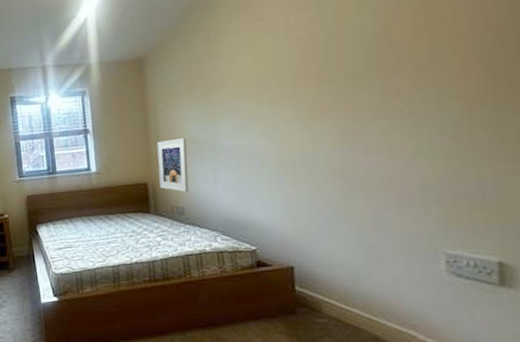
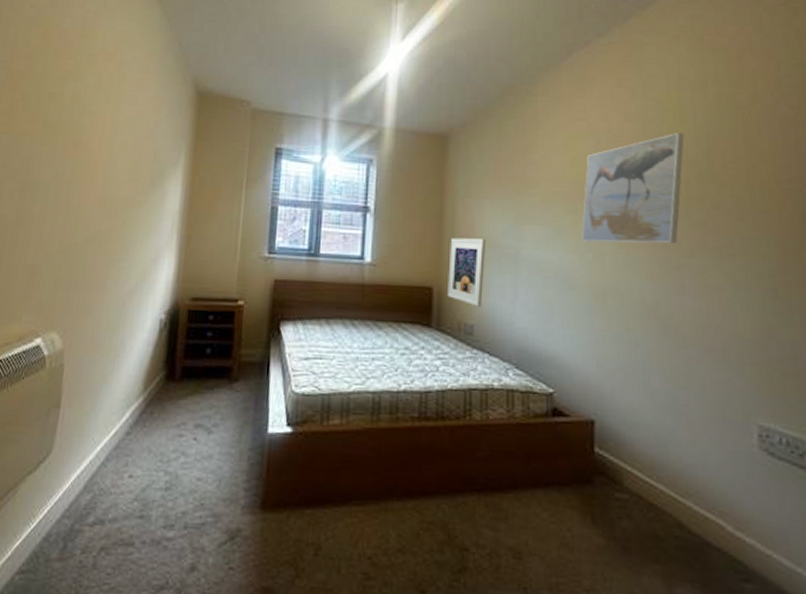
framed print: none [268,11,361,126] -> present [582,133,684,244]

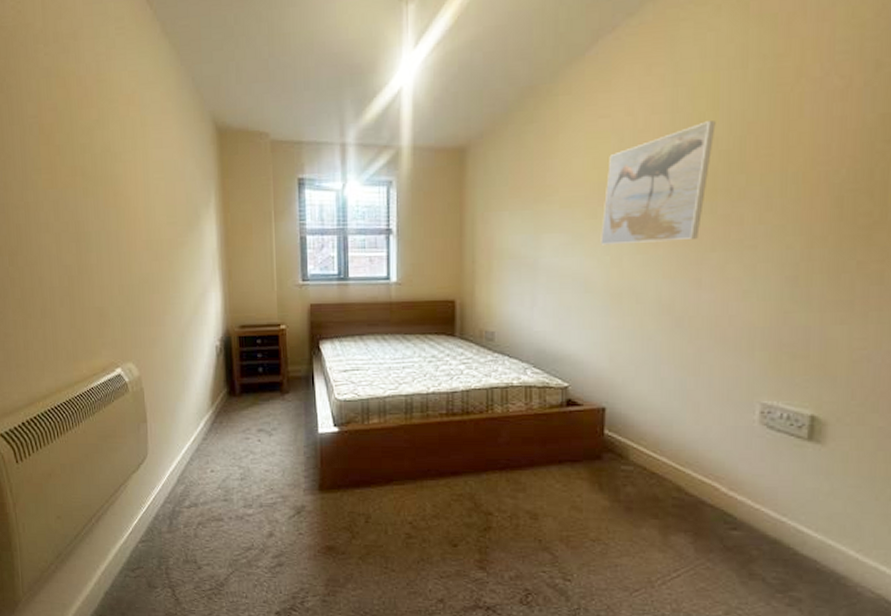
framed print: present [448,238,486,307] -> none [469,251,506,315]

